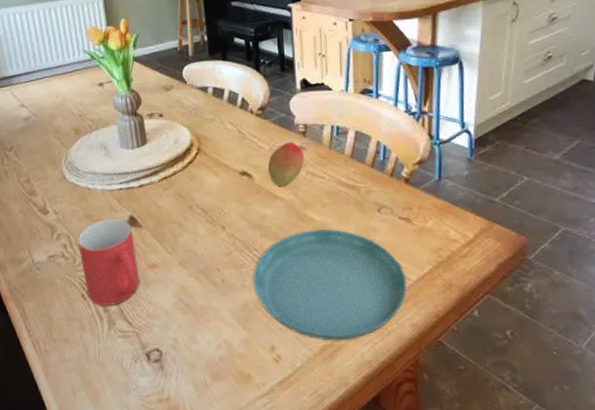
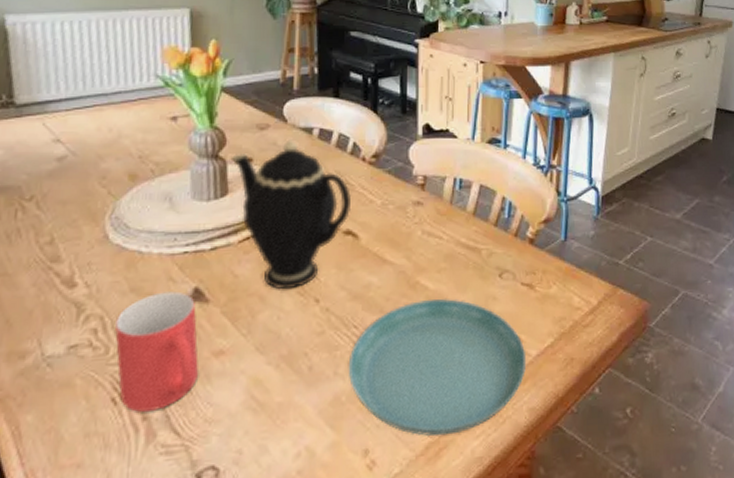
teapot: none [147,97,244,219] -> present [232,139,351,290]
fruit: present [267,142,304,186] -> none [377,196,420,248]

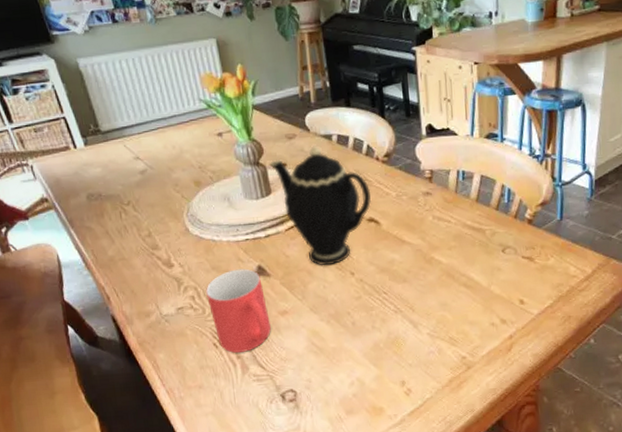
saucer: present [348,298,527,436] -> none [382,270,530,373]

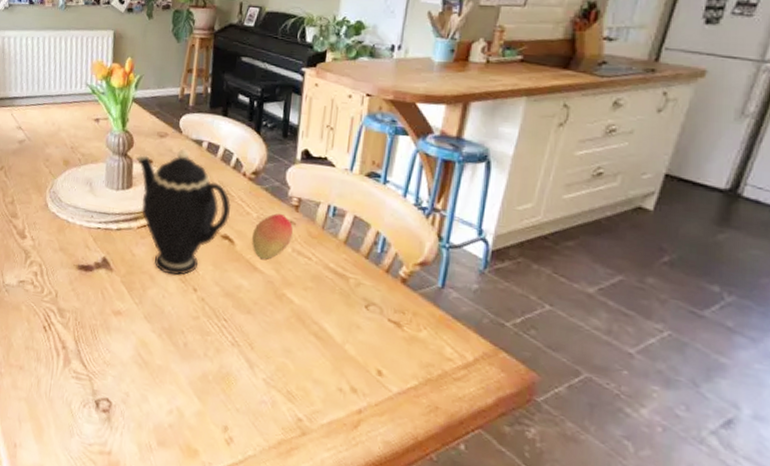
mug: present [206,268,271,353] -> none [48,255,103,344]
fruit: none [394,188,431,232] -> present [251,213,293,260]

